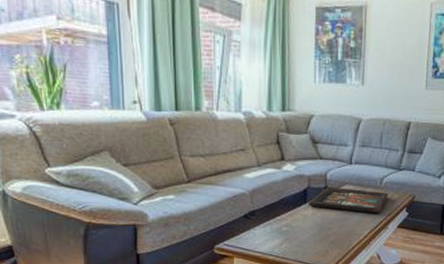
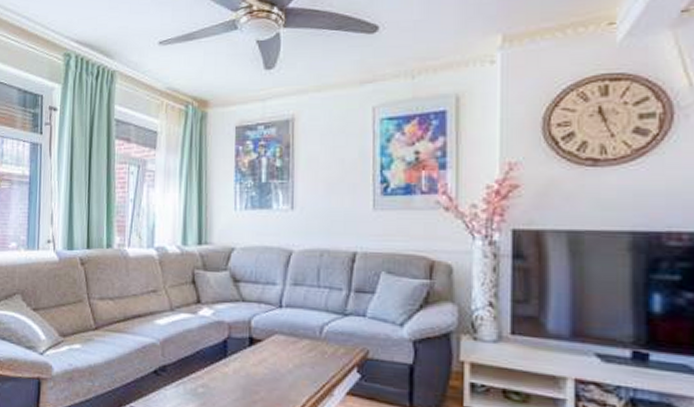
decorative tray: present [308,186,389,214] -> none [228,336,333,374]

